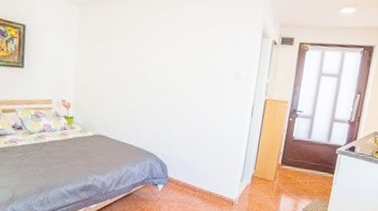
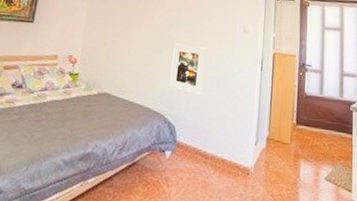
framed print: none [161,89,197,137] -> present [170,43,206,94]

